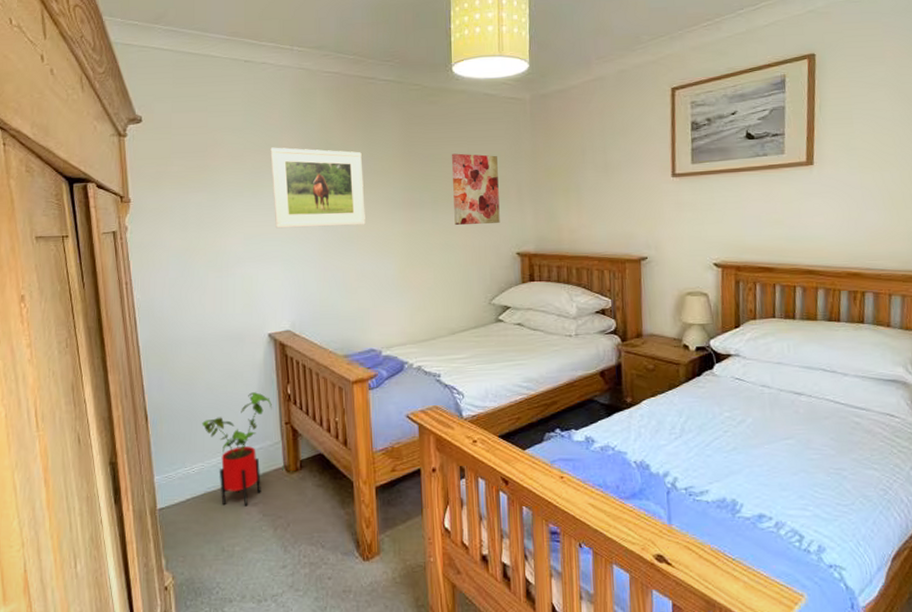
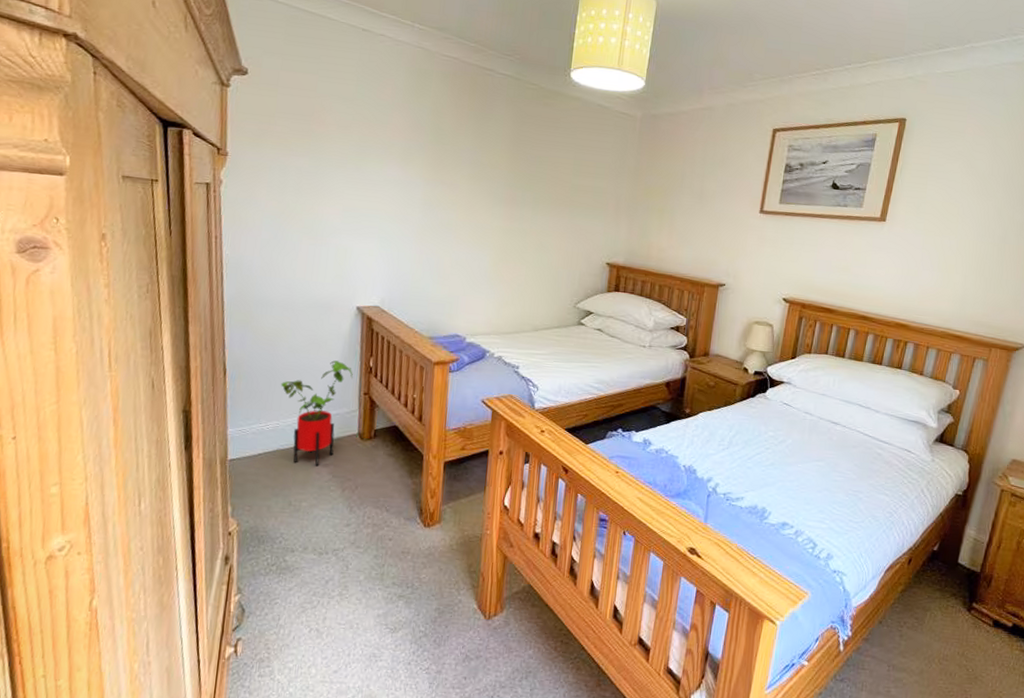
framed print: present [270,147,365,229] -> none [375,123,471,215]
wall art: present [451,153,500,226] -> none [552,158,602,232]

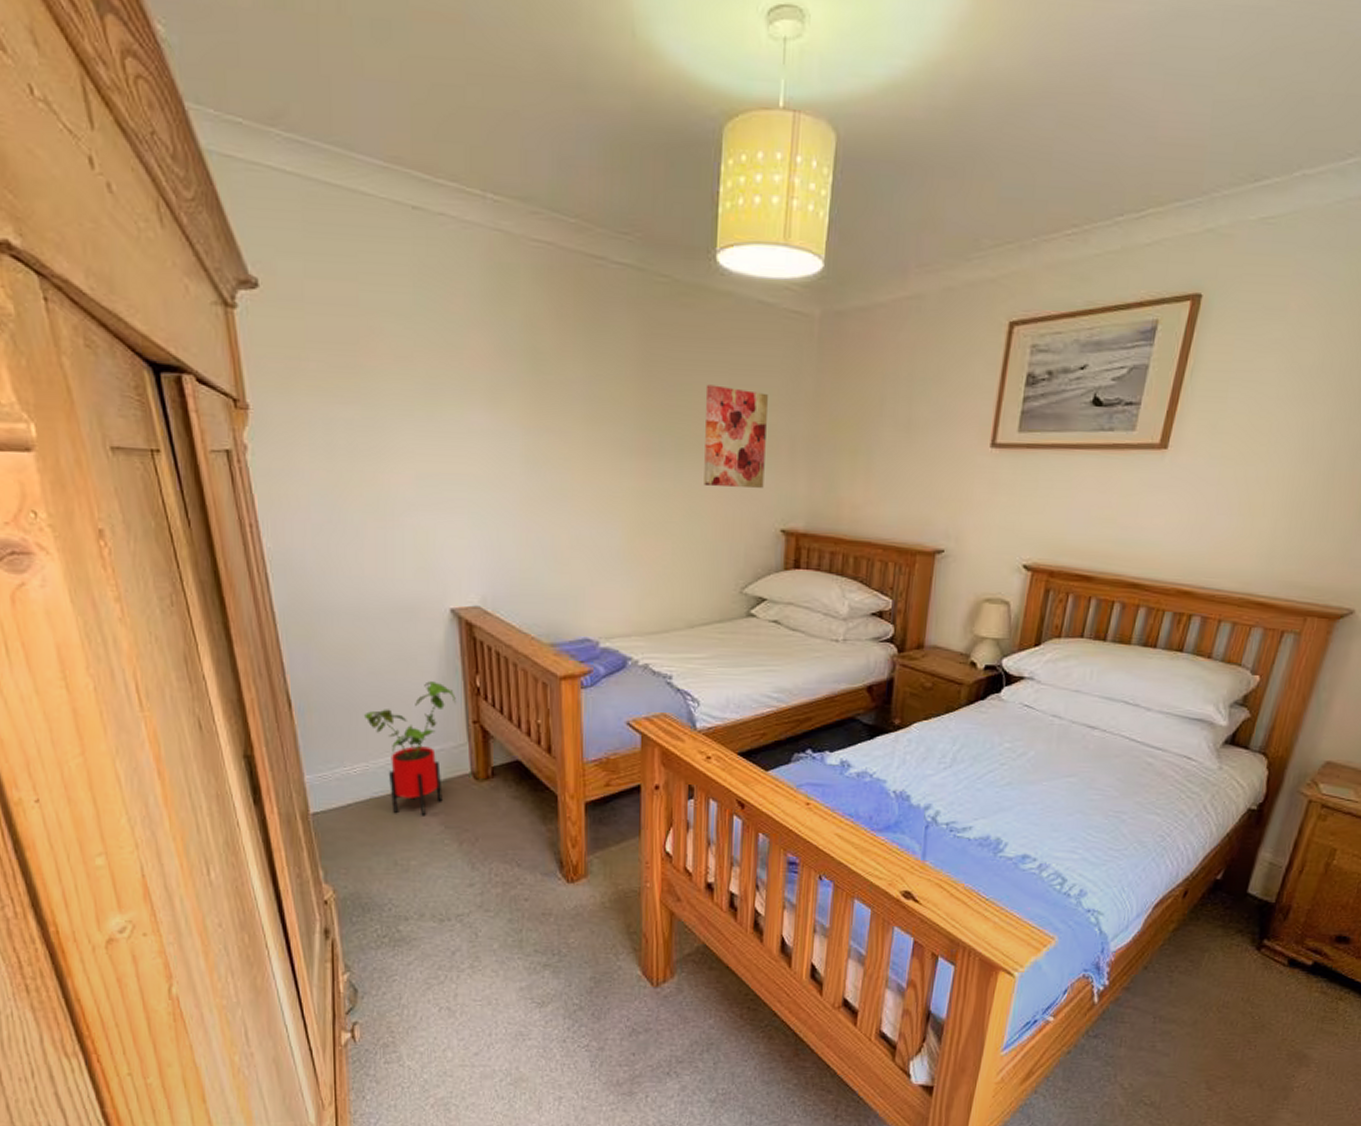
wall art: none [552,158,602,232] -> present [704,384,768,488]

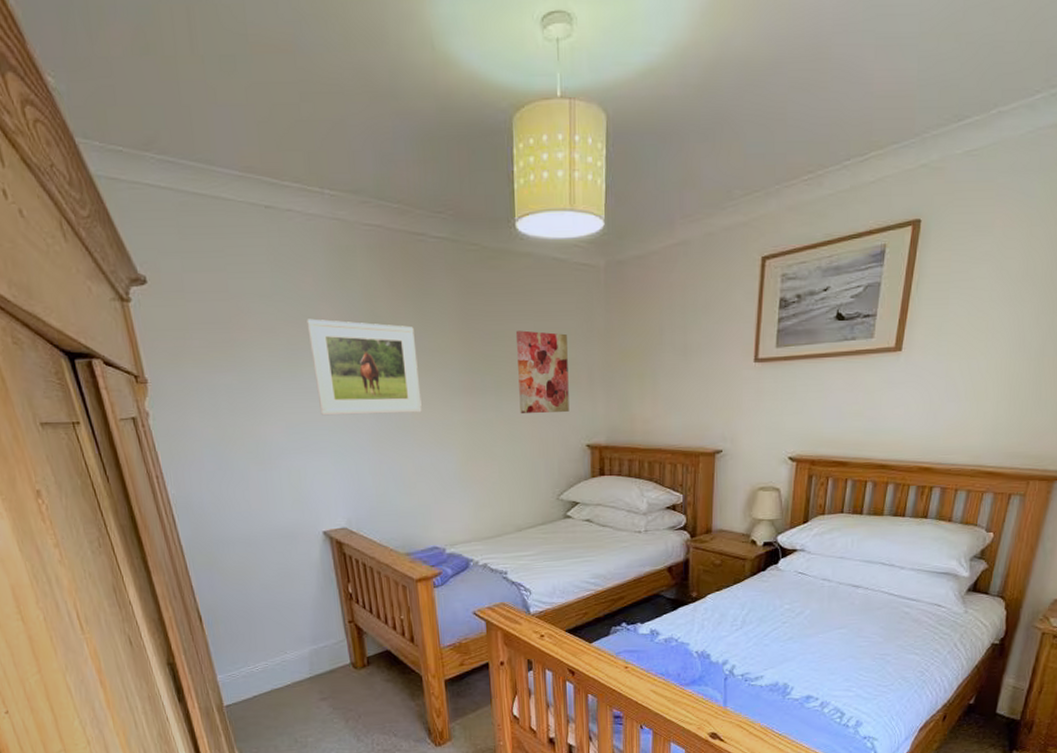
house plant: present [363,681,456,816] -> none [260,591,334,701]
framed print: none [452,348,585,474] -> present [307,318,422,416]

